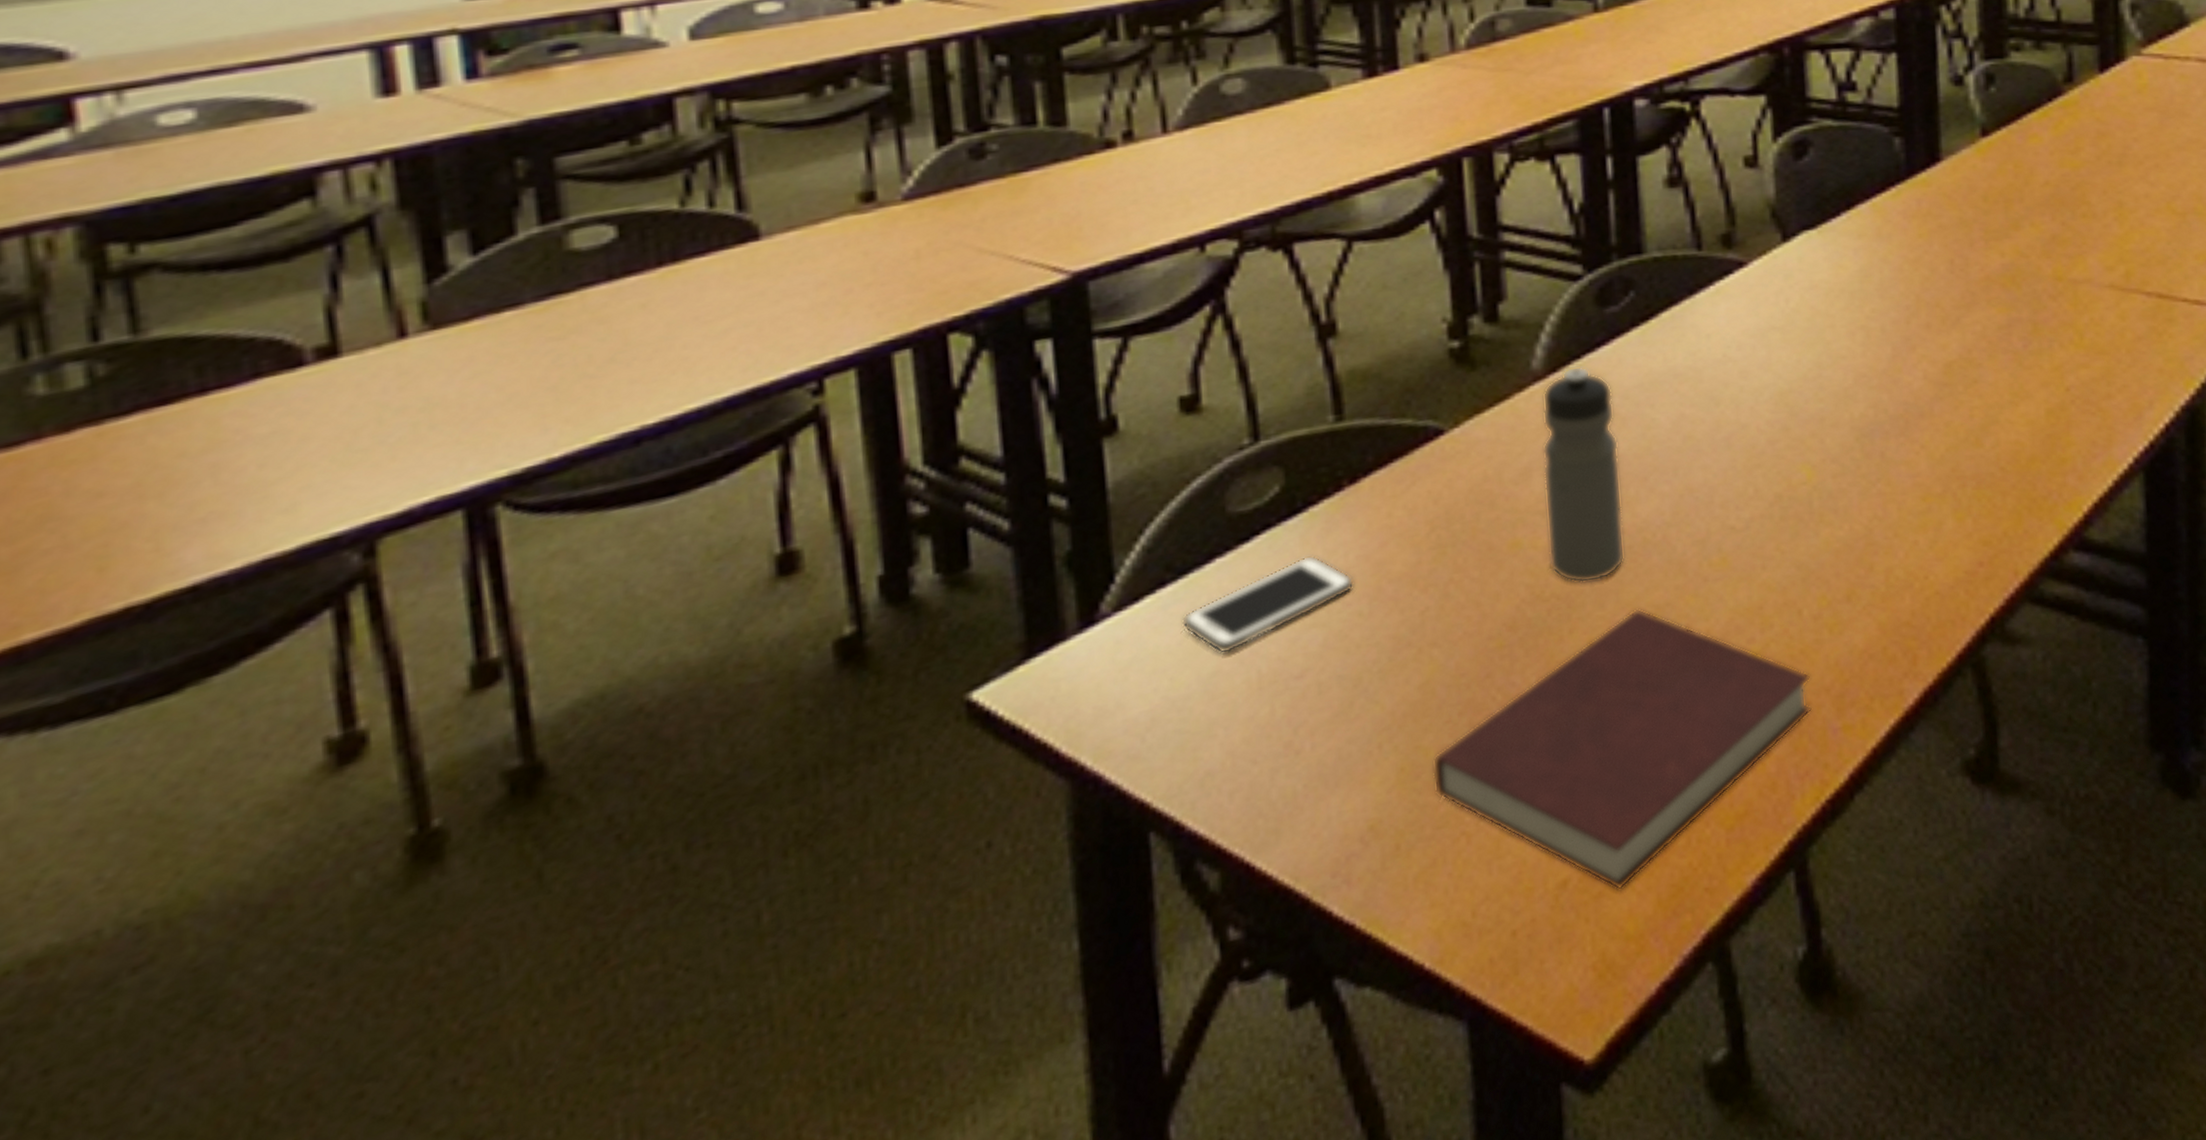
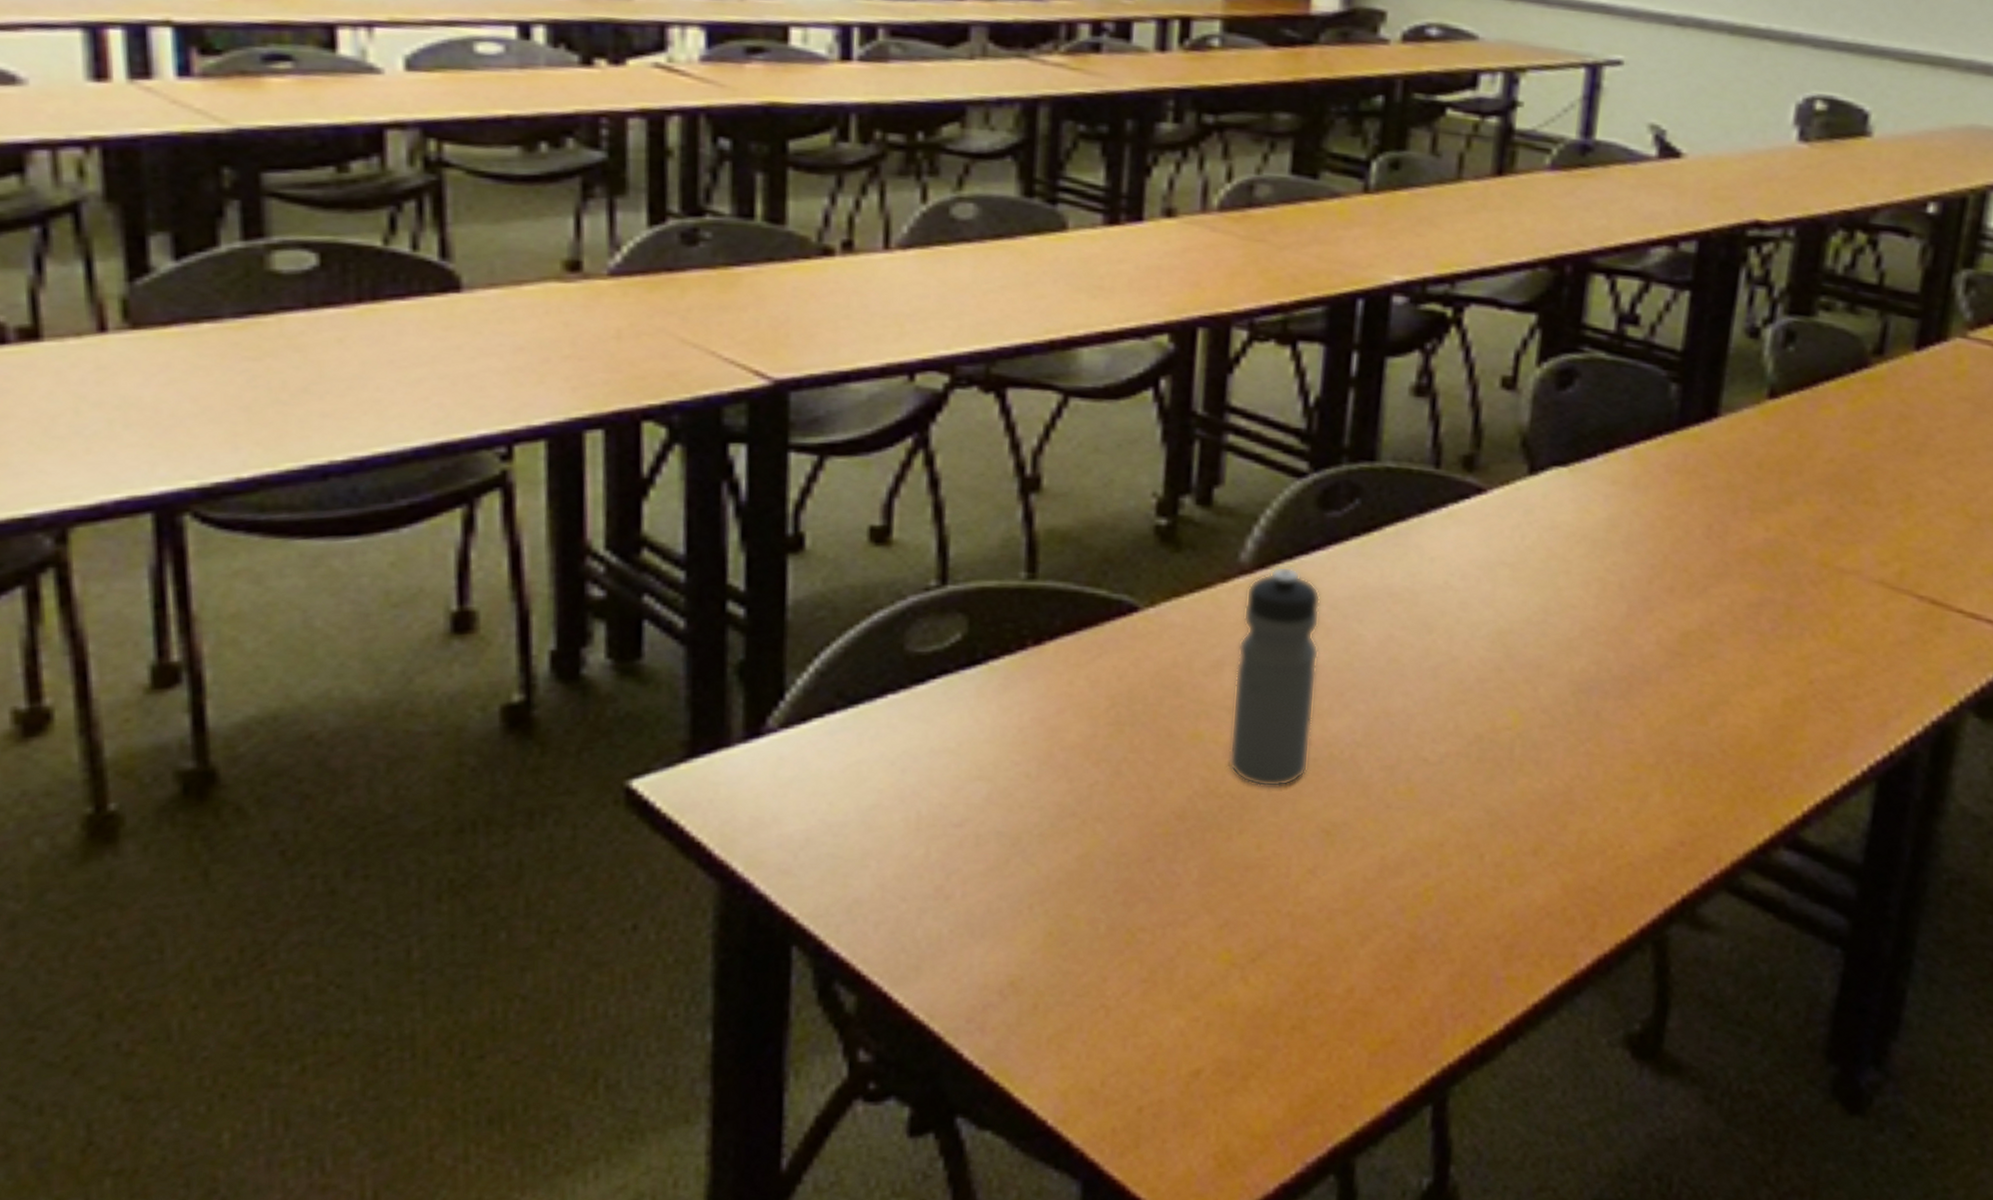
cell phone: present [1181,554,1354,655] -> none [846,708,1026,790]
notebook: present [1432,608,1812,891] -> none [1079,822,1483,1090]

